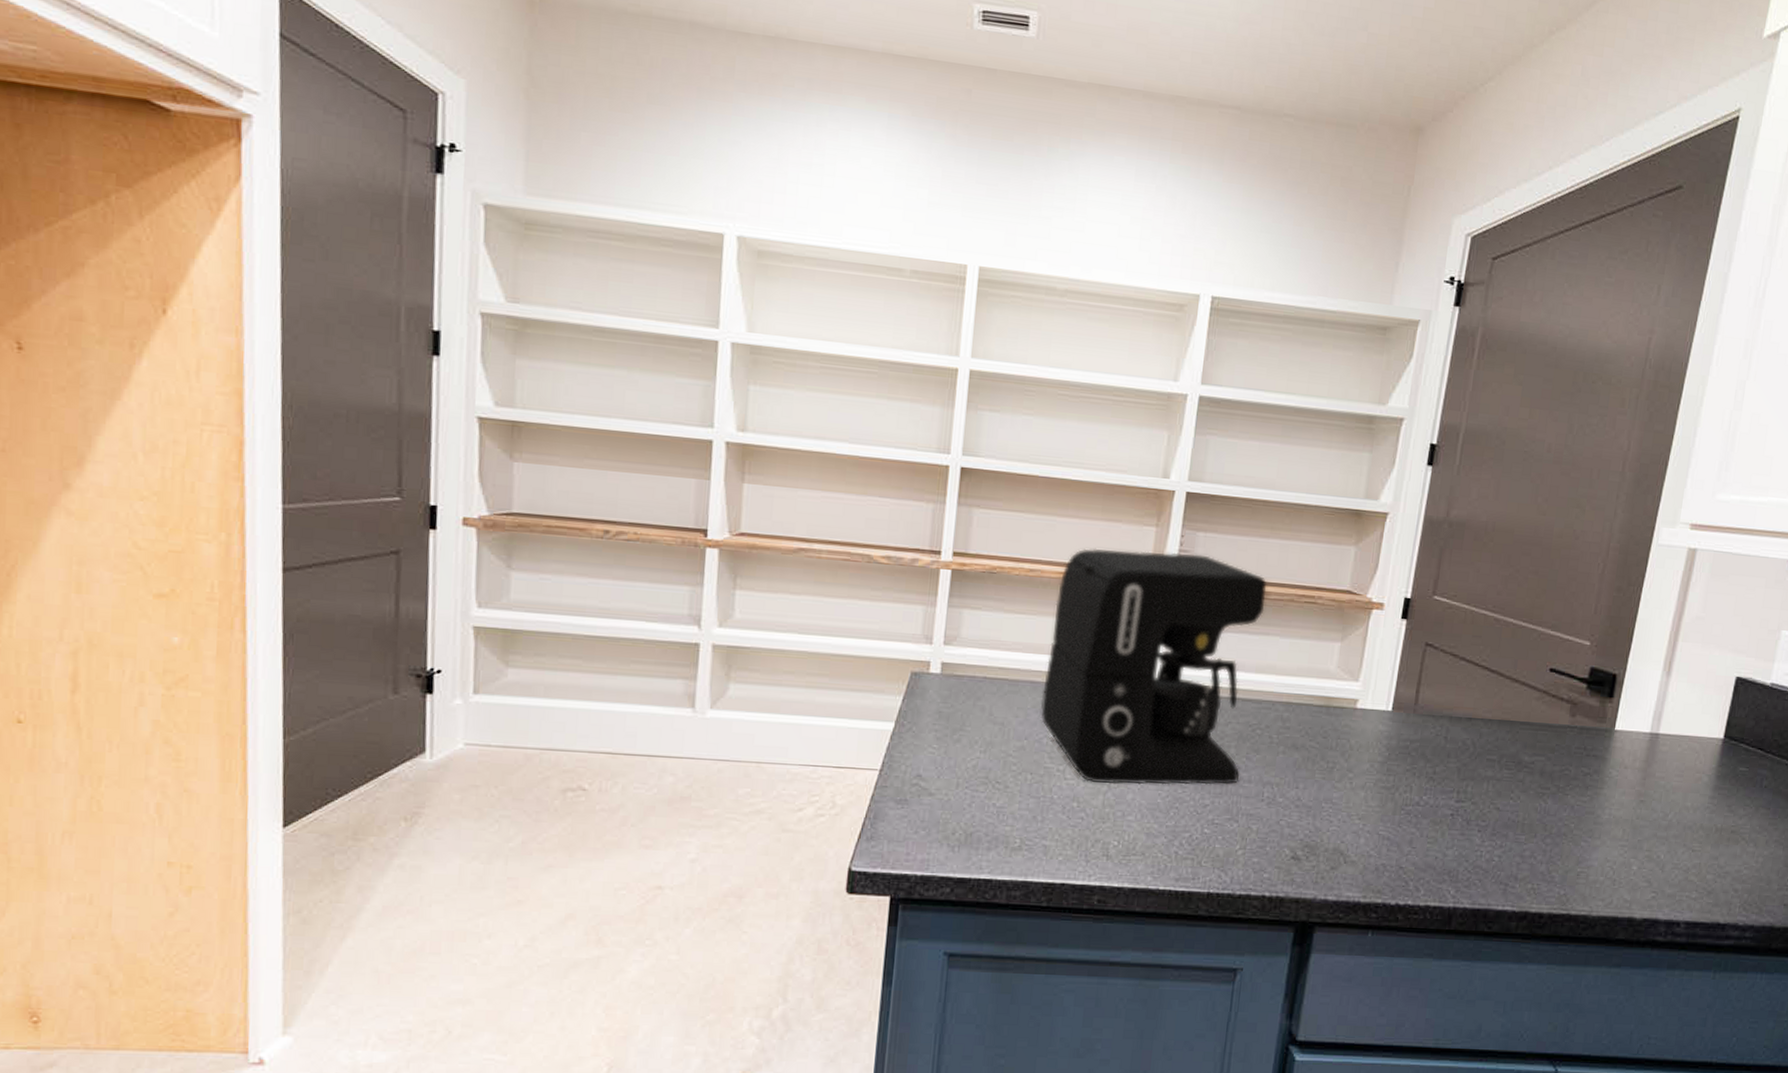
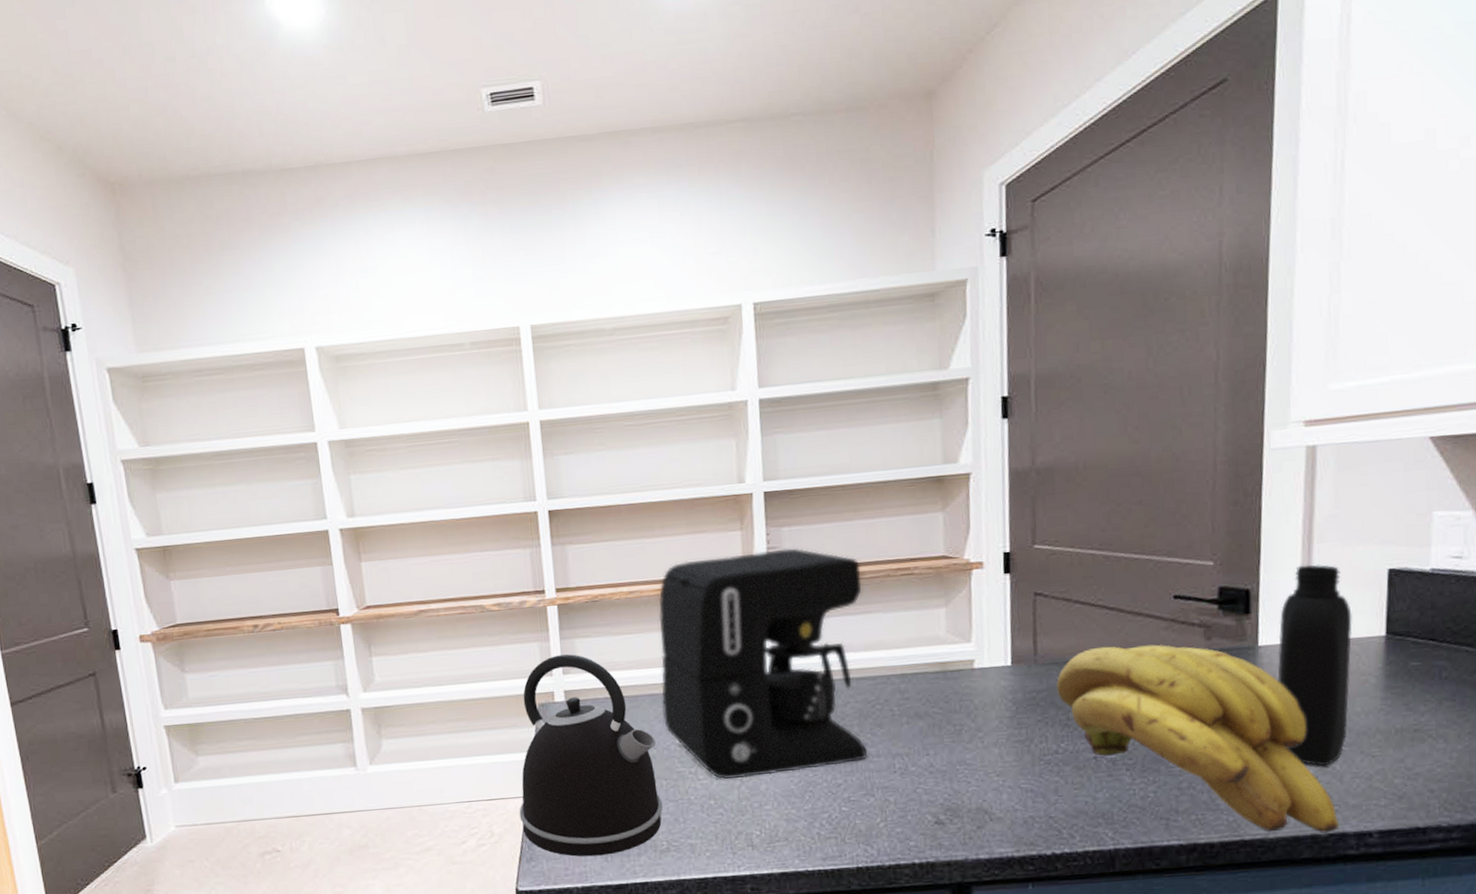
kettle: none [867,623,1028,845] -> present [519,654,663,857]
banana bunch: none [1429,706,1654,917] -> present [1056,644,1339,833]
bottle: none [1621,659,1699,854] -> present [1277,564,1352,767]

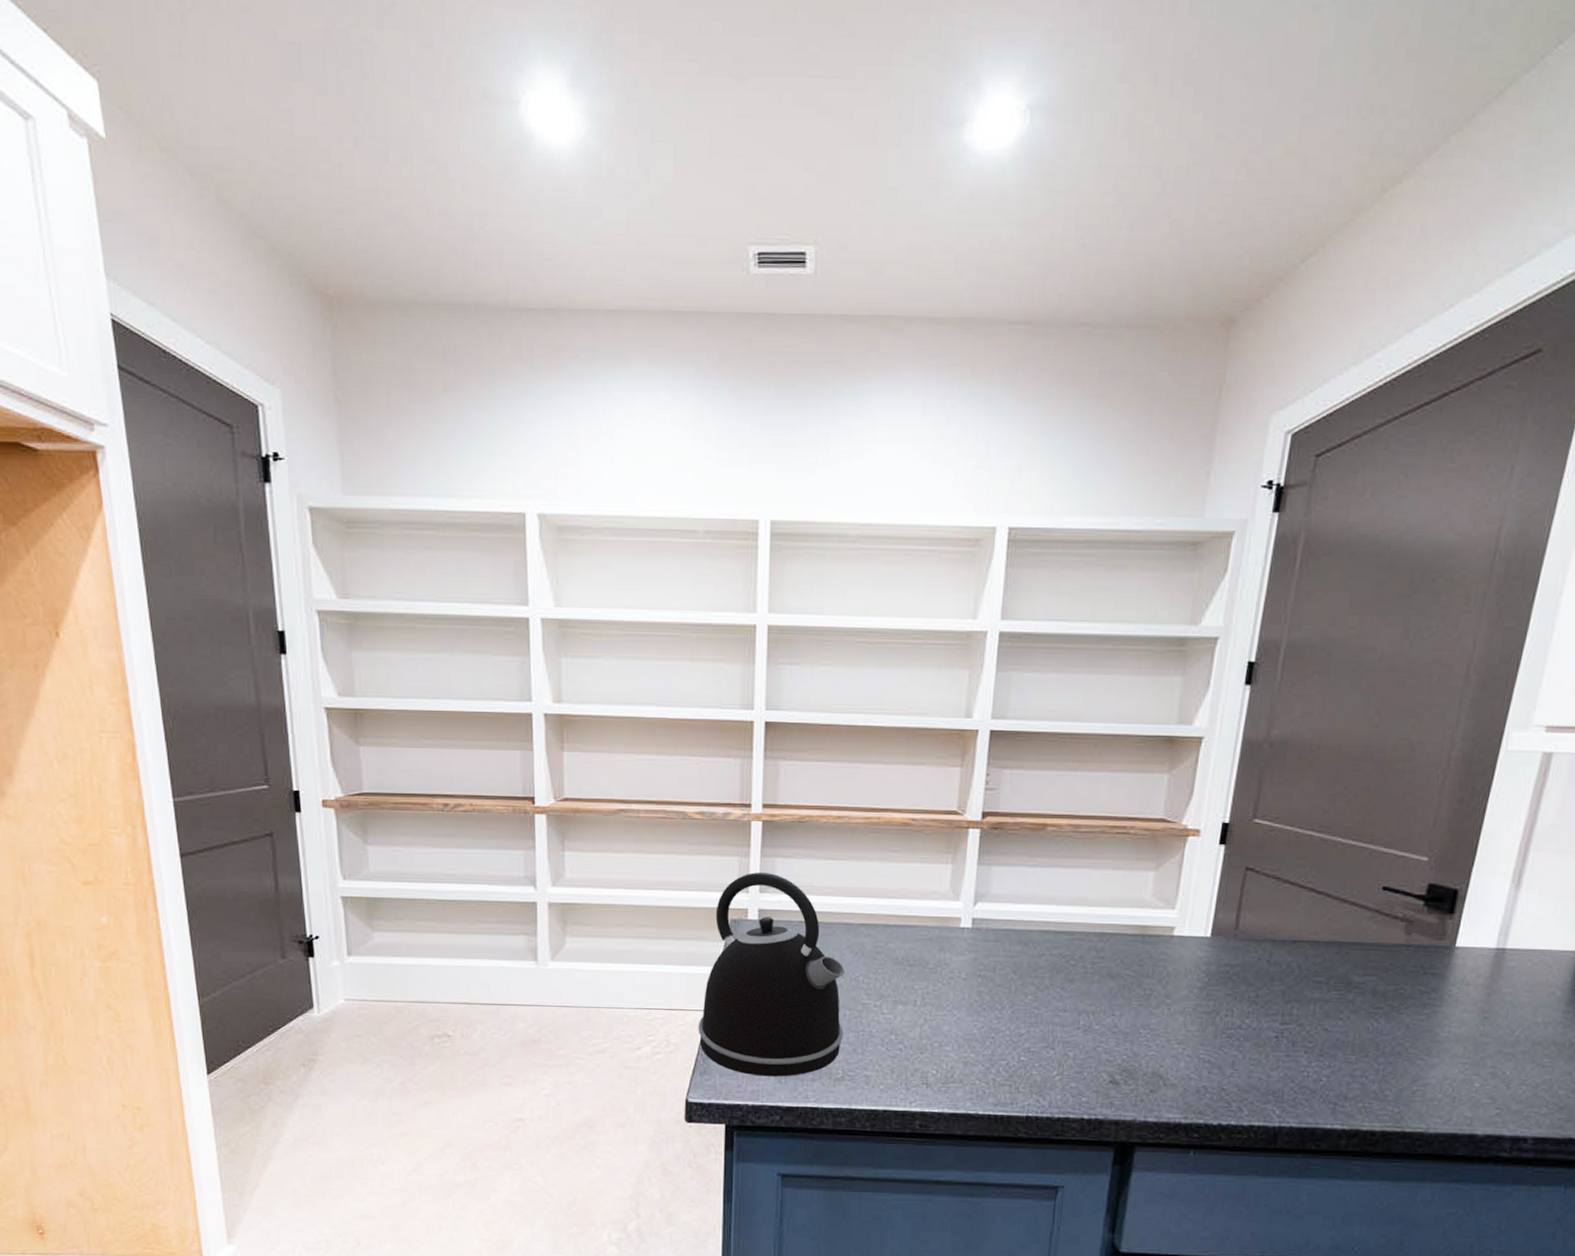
coffee maker: present [658,547,868,780] -> none [855,791,1077,1017]
banana bunch: present [1056,644,1339,833] -> none [1251,929,1498,1134]
bottle: present [1277,564,1352,767] -> none [1462,872,1553,1071]

